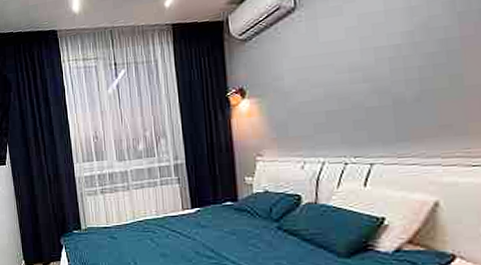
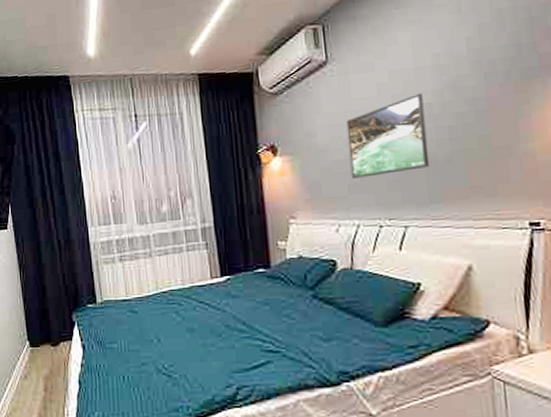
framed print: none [313,34,398,118] -> present [346,92,430,178]

